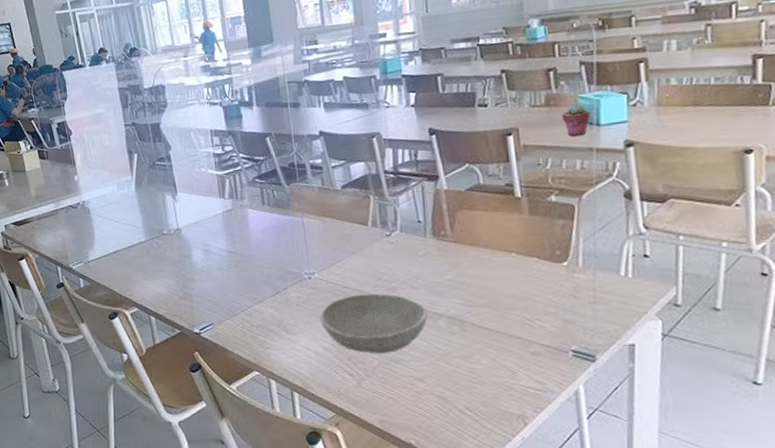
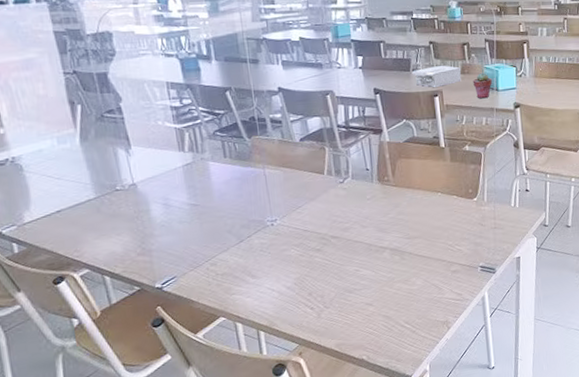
bowl: present [320,293,428,355] -> none [283,234,375,288]
tissue box: none [477,97,545,125] -> present [411,65,461,88]

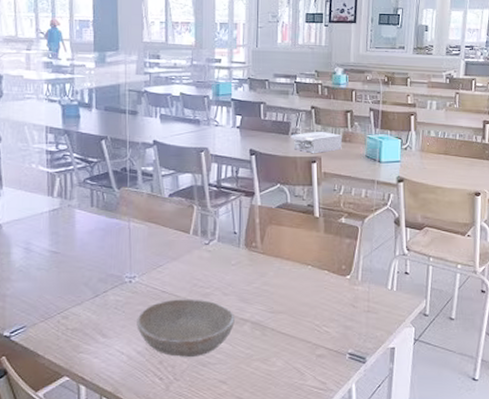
bowl: none [283,234,375,288] -> present [137,299,234,358]
potted succulent: present [473,73,492,99] -> none [354,142,375,170]

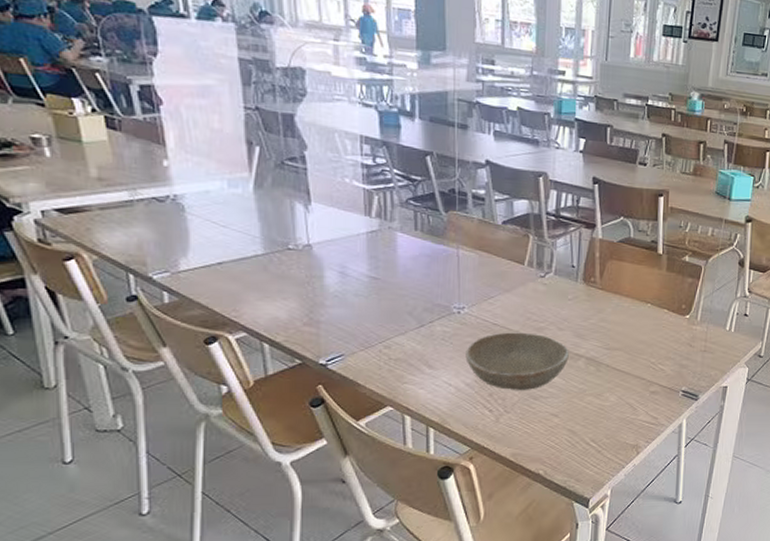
tissue box: present [290,131,342,154] -> none [637,161,692,187]

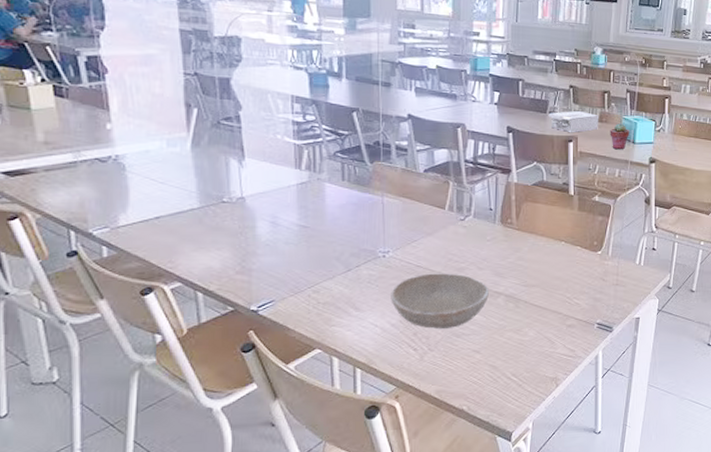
tissue box: none [637,161,692,187] -> present [548,110,598,133]
potted succulent: none [704,177,725,207] -> present [610,123,629,150]

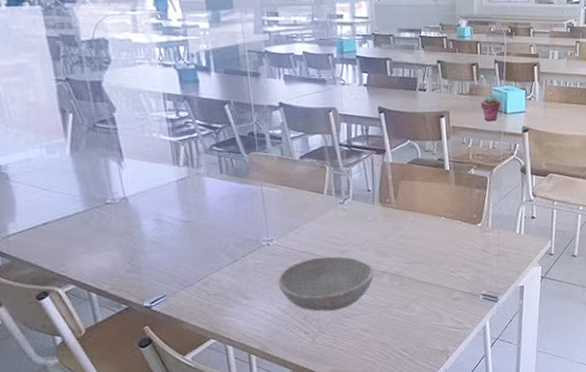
tissue box: present [548,110,598,133] -> none [418,85,469,109]

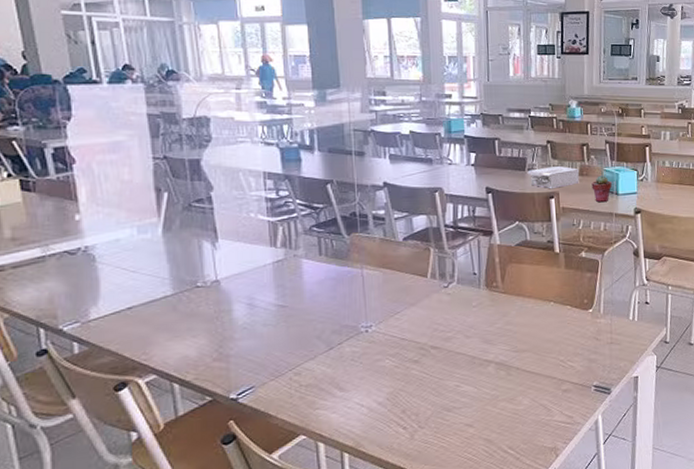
bowl: present [278,256,374,312] -> none [376,344,478,404]
tissue box: none [418,85,469,109] -> present [527,165,579,189]

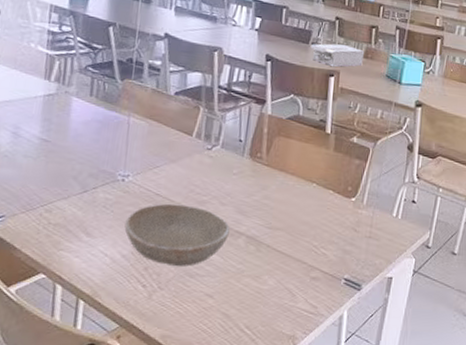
bowl: none [376,344,478,404] -> present [124,203,230,267]
potted succulent: present [591,175,612,203] -> none [374,61,396,90]

